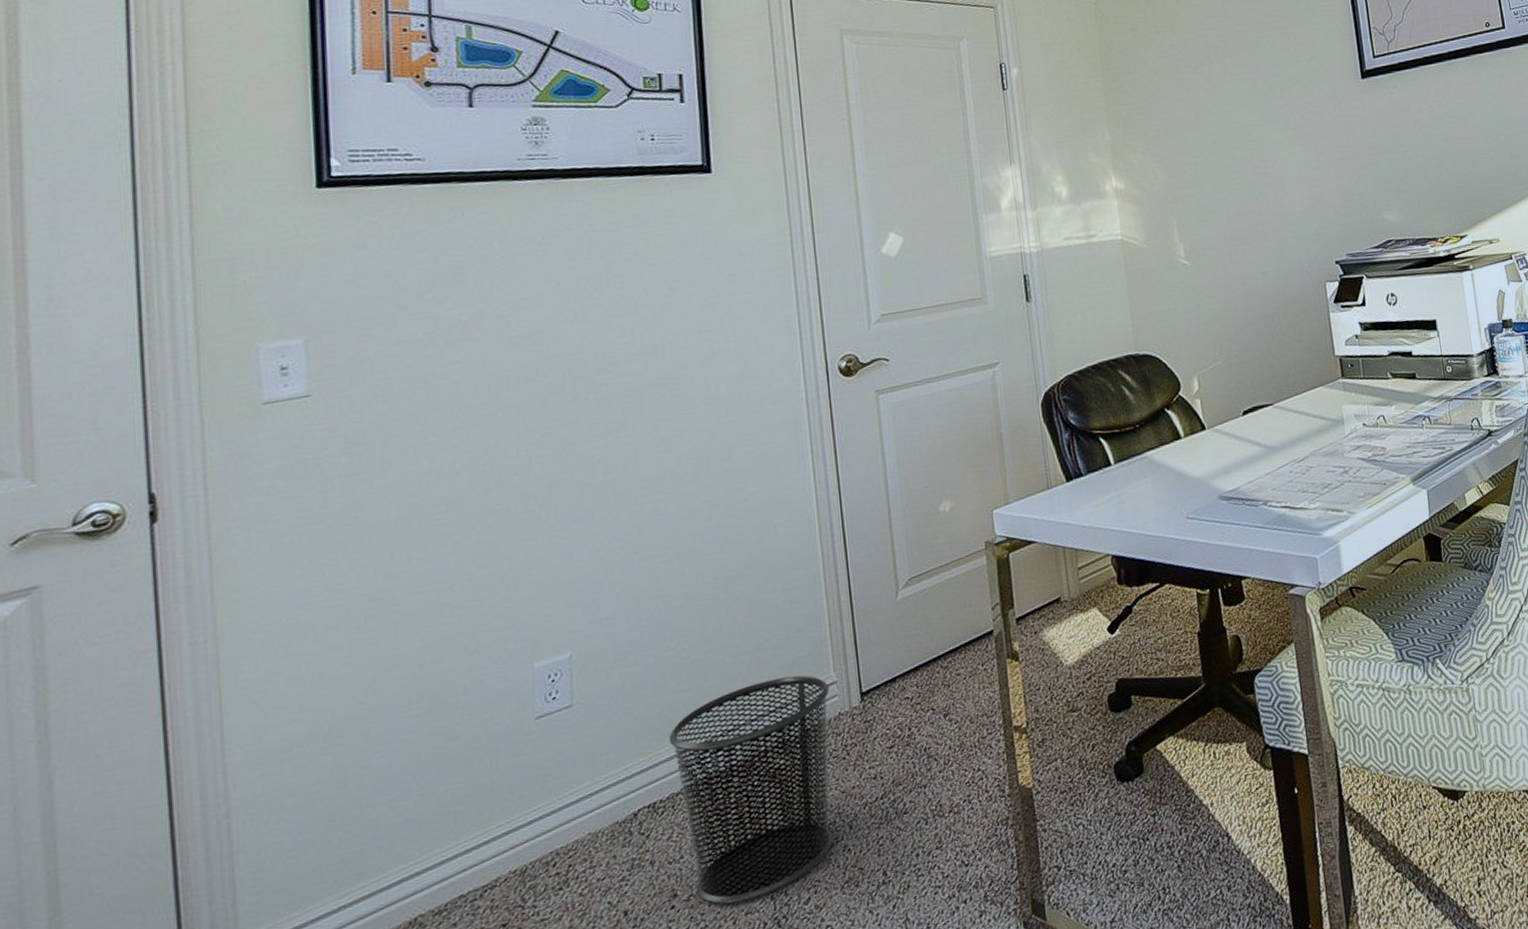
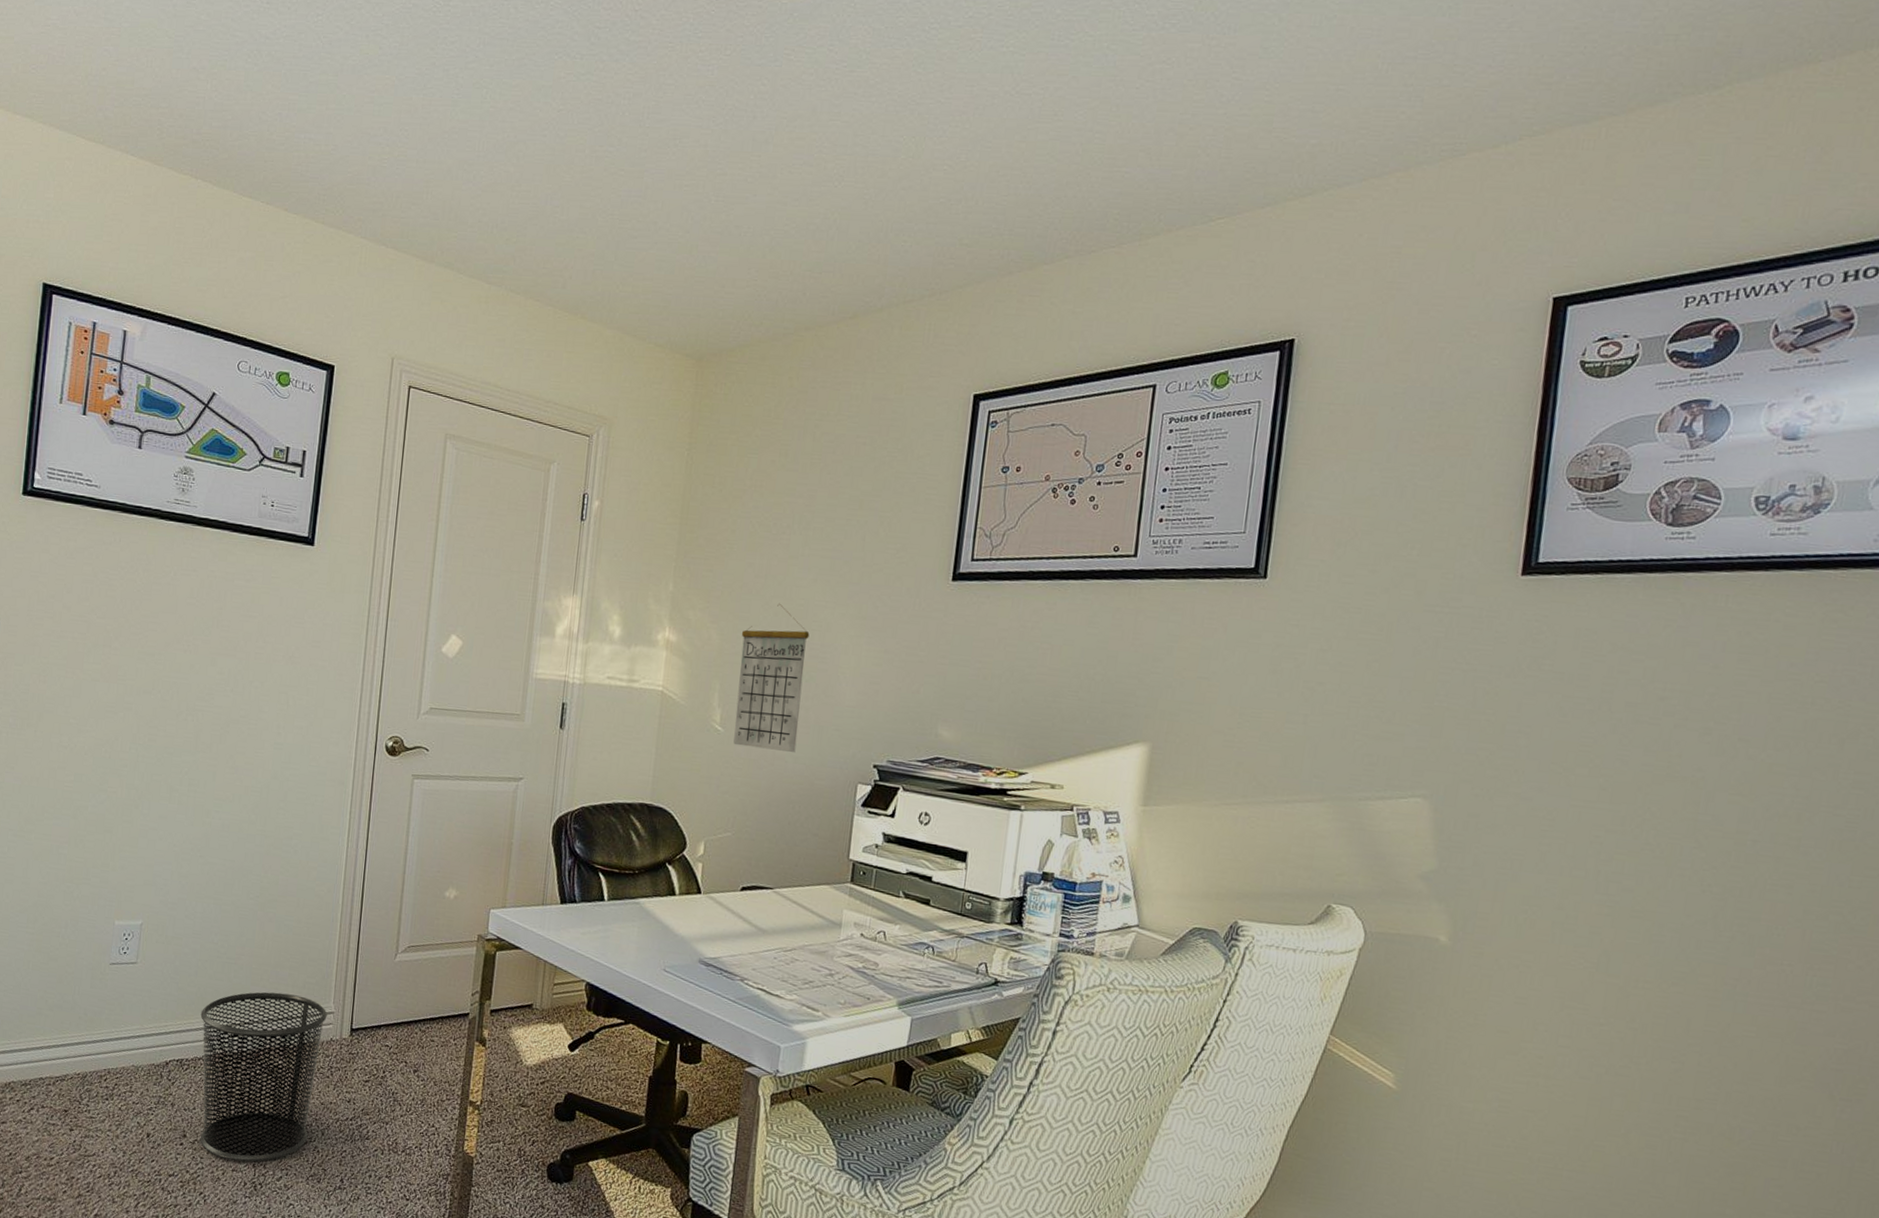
calendar: none [1185,130,1262,275] -> present [733,603,810,753]

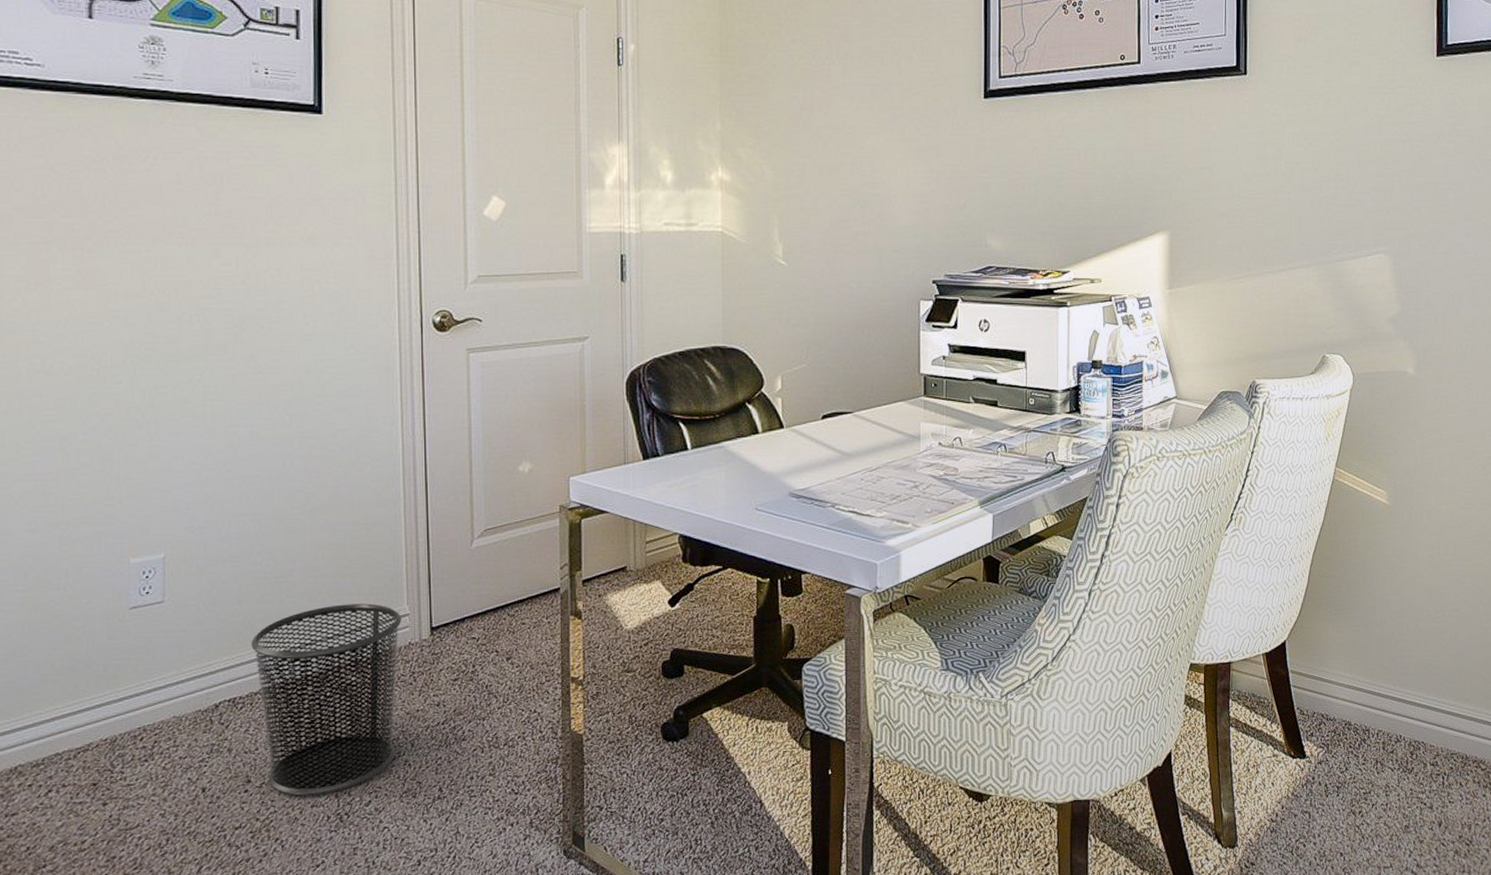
calendar: present [733,603,810,753] -> none [793,133,859,279]

